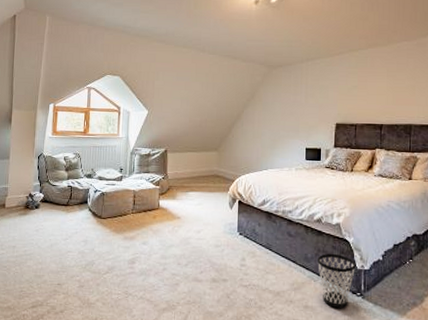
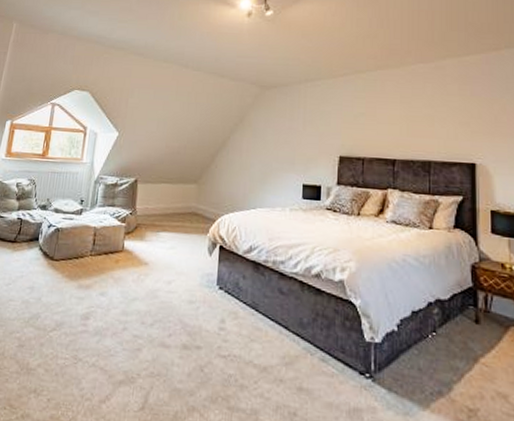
wastebasket: present [317,254,356,309] -> none [314,319,365,394]

